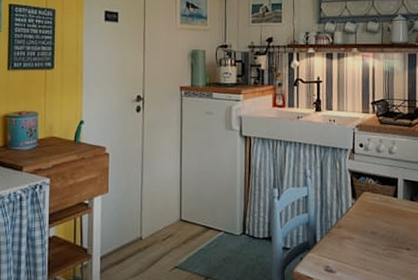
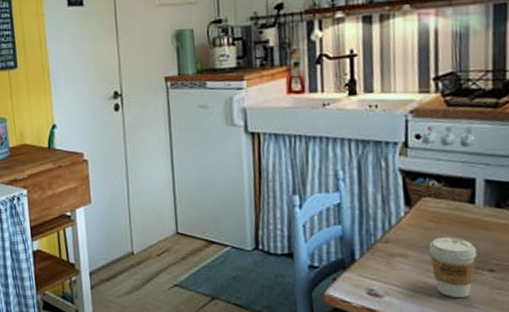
coffee cup: none [367,223,399,272] -> present [429,236,477,299]

